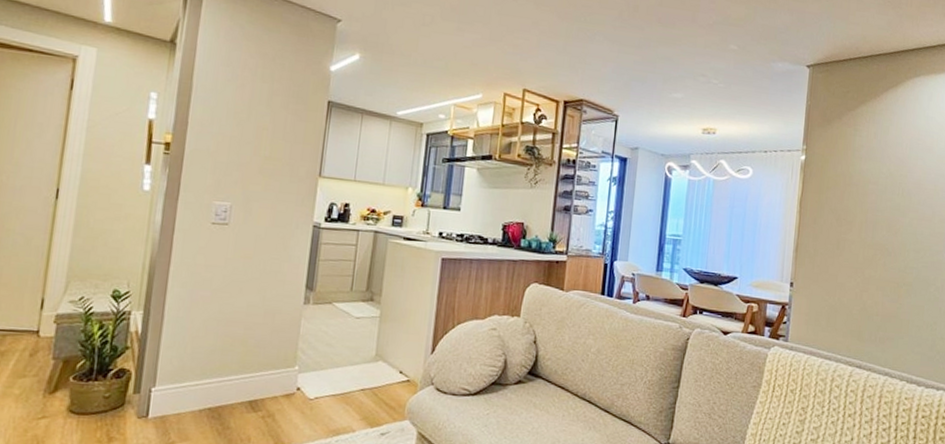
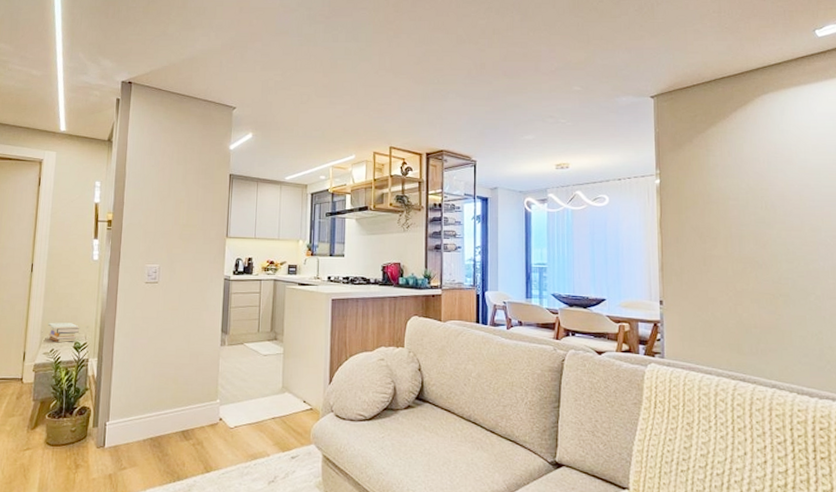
books: none [77,263,120,290] -> present [48,322,79,343]

